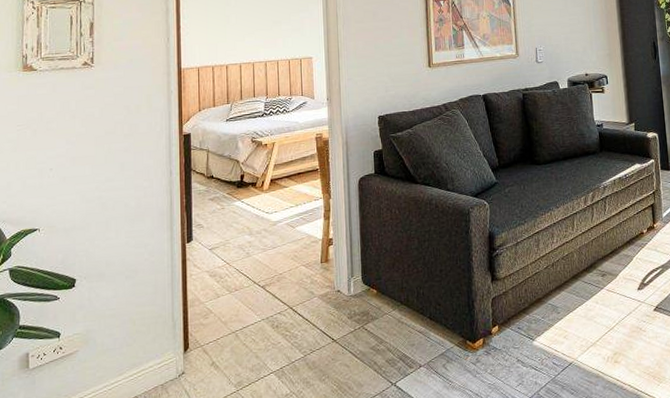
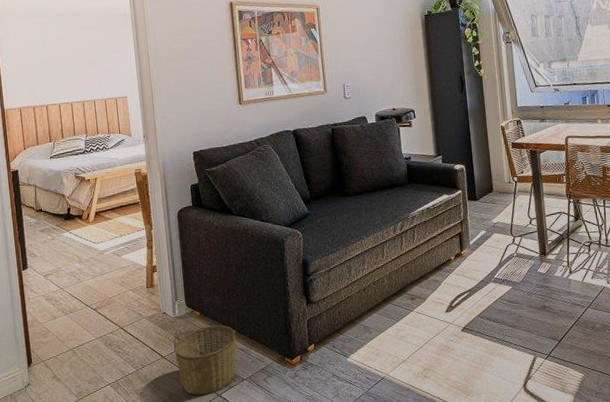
basket: none [346,304,415,385] -> present [173,325,237,396]

